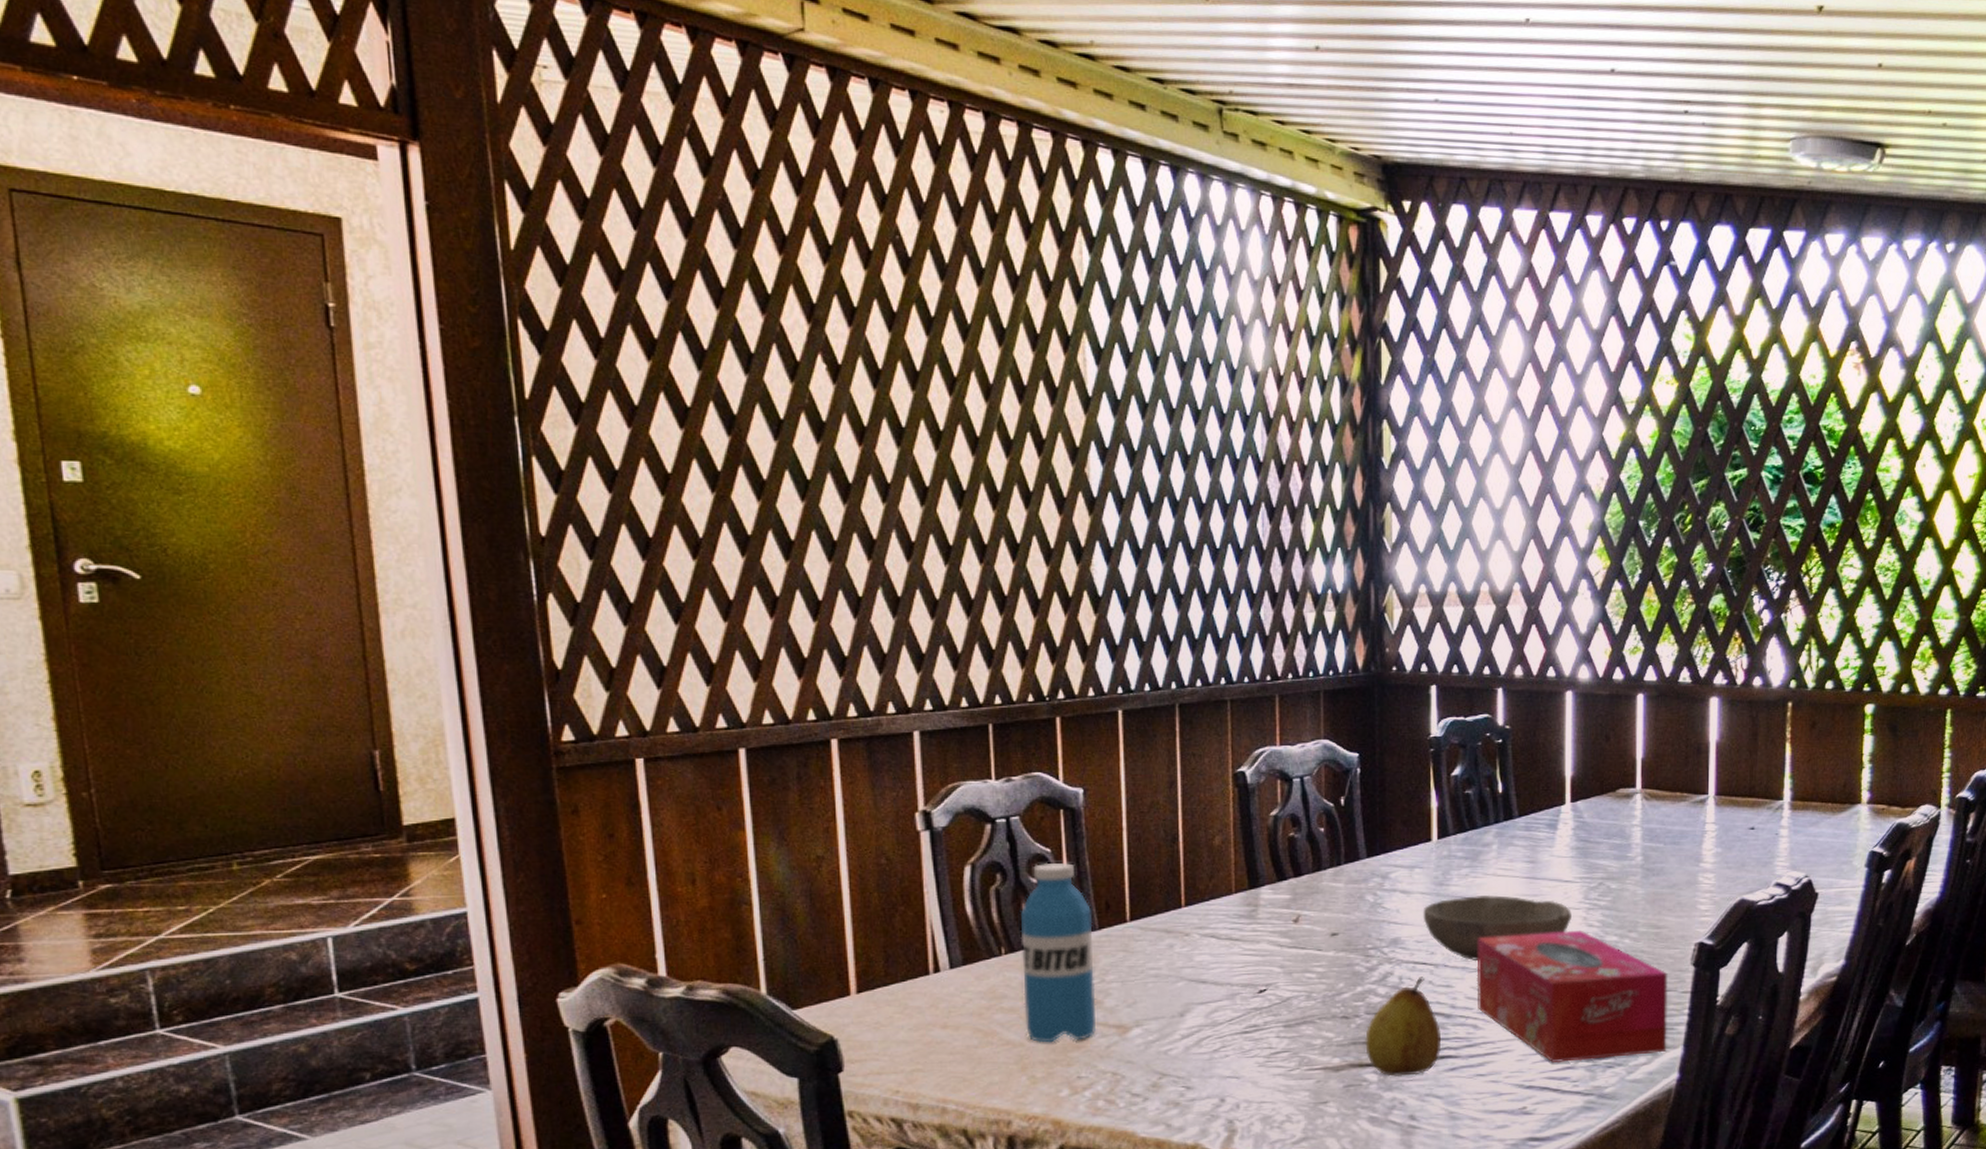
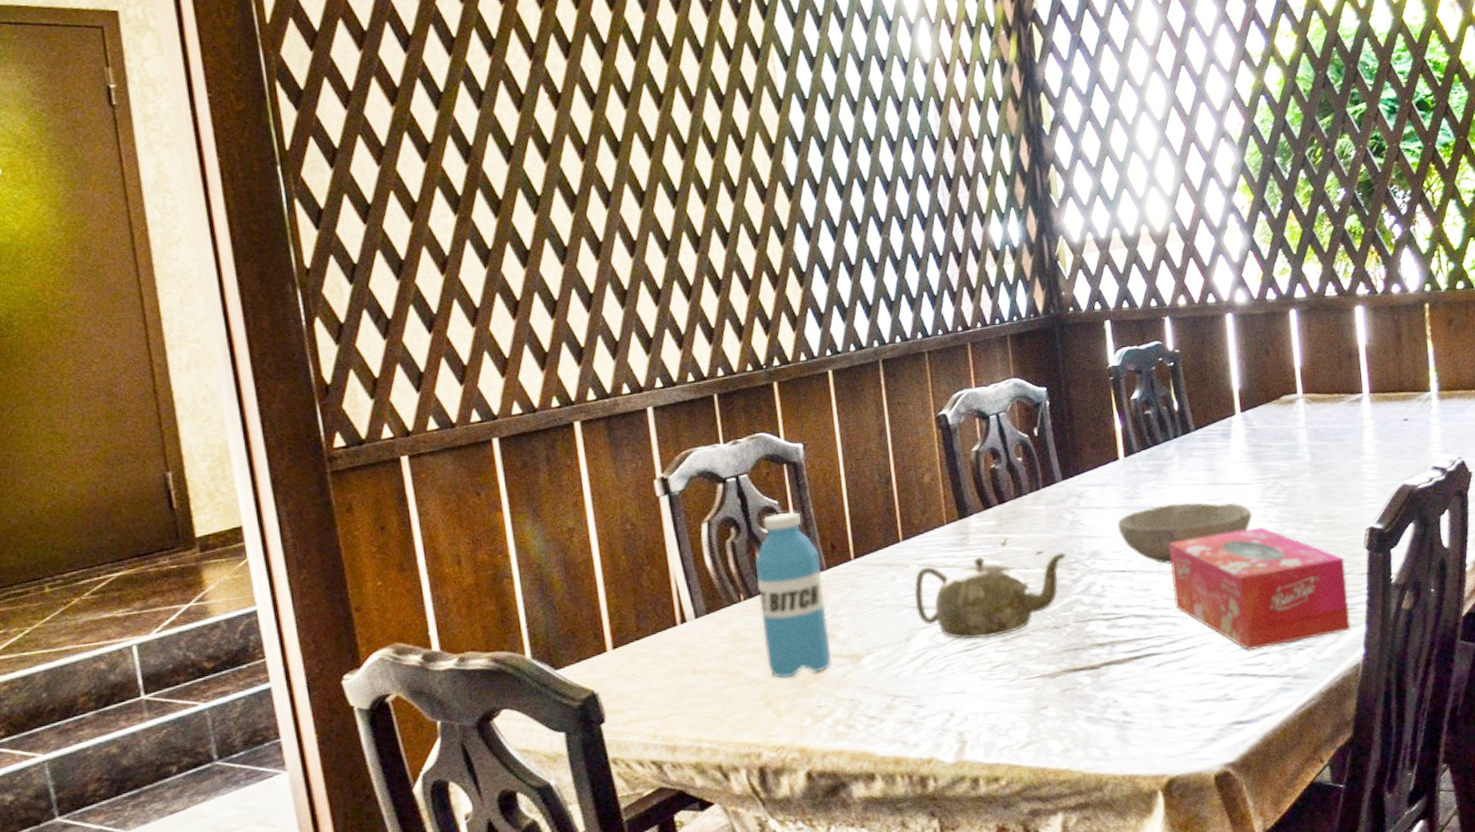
teapot: none [1193,932,1363,1022] -> present [914,552,1066,640]
fruit: present [1365,976,1442,1077] -> none [1076,583,1147,678]

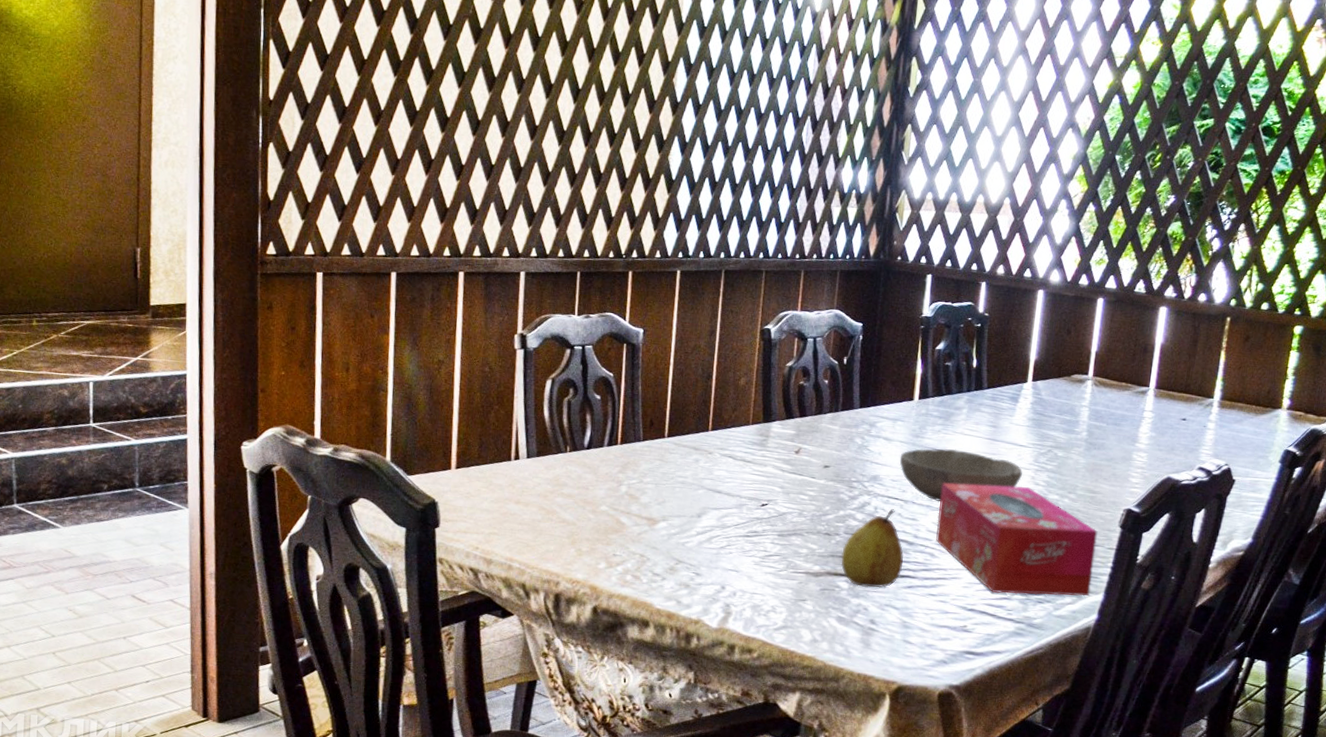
water bottle: present [754,511,831,679] -> none [578,384,639,526]
teapot: present [914,552,1066,640] -> none [710,457,849,530]
fruit: none [1076,583,1147,678] -> present [841,509,903,588]

